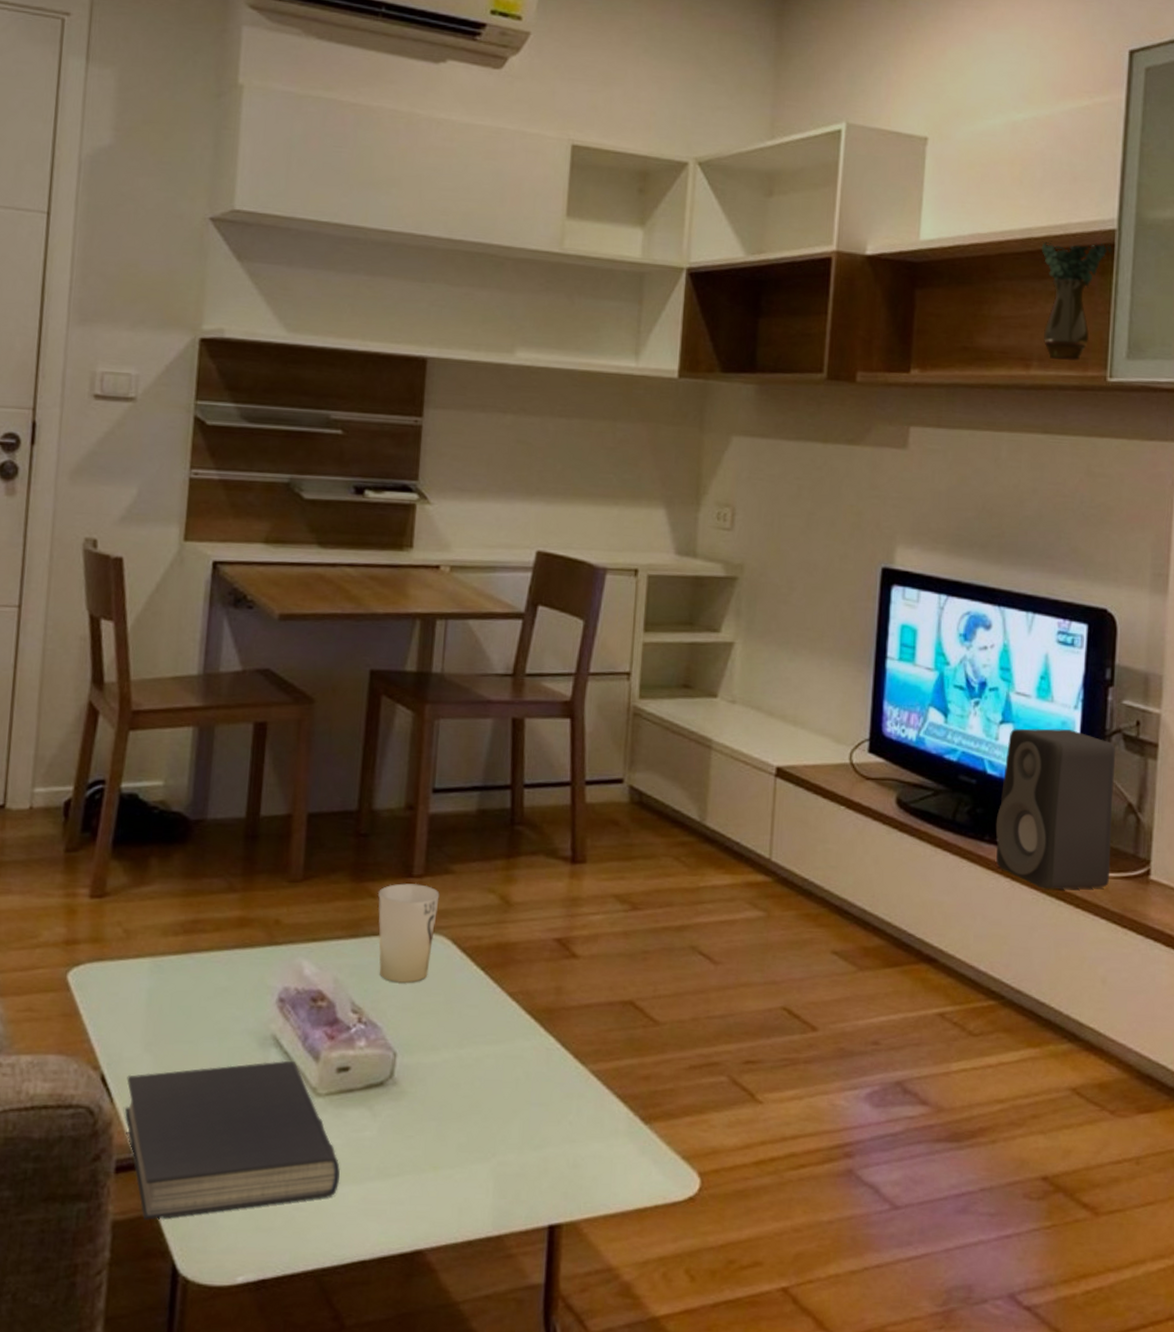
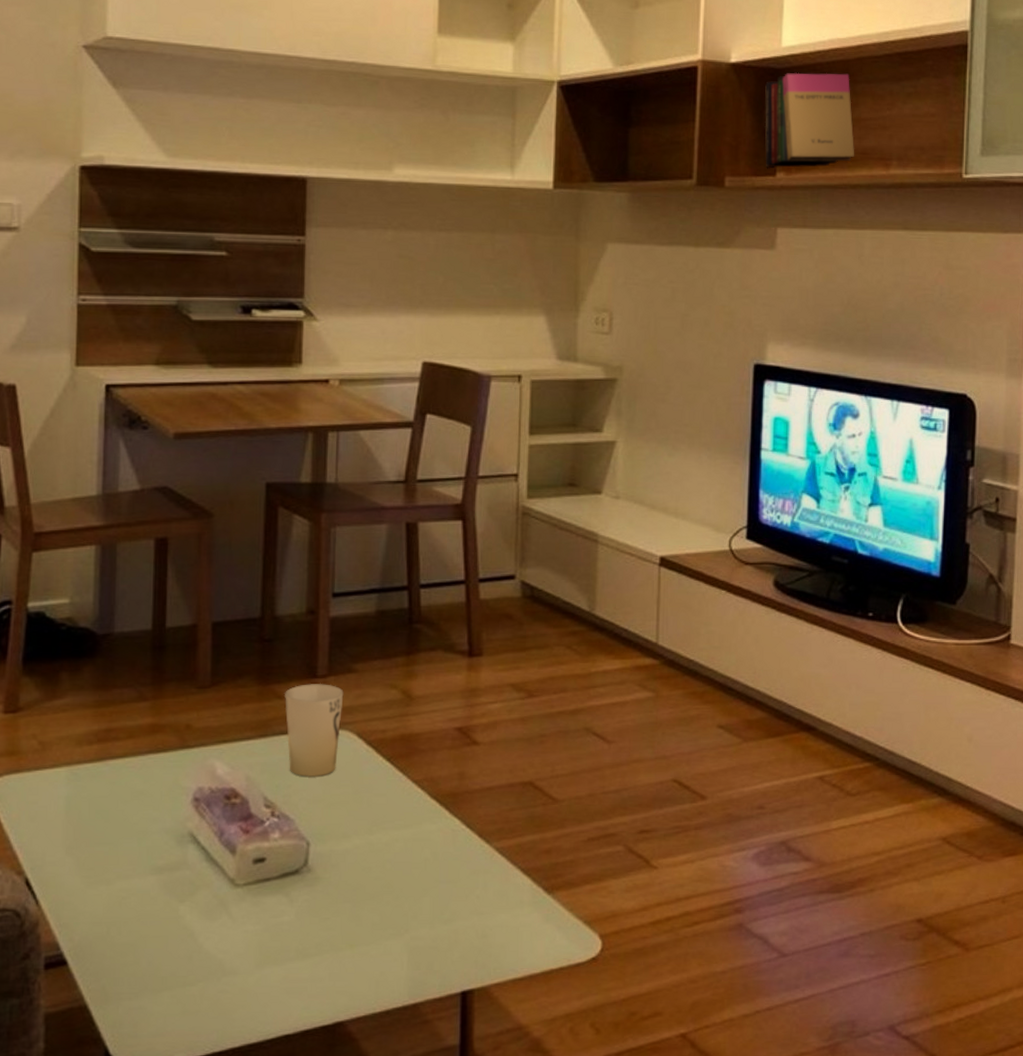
book: present [125,1060,340,1220] -> none [50,855,262,1011]
books: none [899,267,994,365] -> present [764,72,855,168]
speaker: present [995,728,1116,890] -> none [867,508,977,657]
vase: present [1041,240,1112,362] -> none [898,43,965,160]

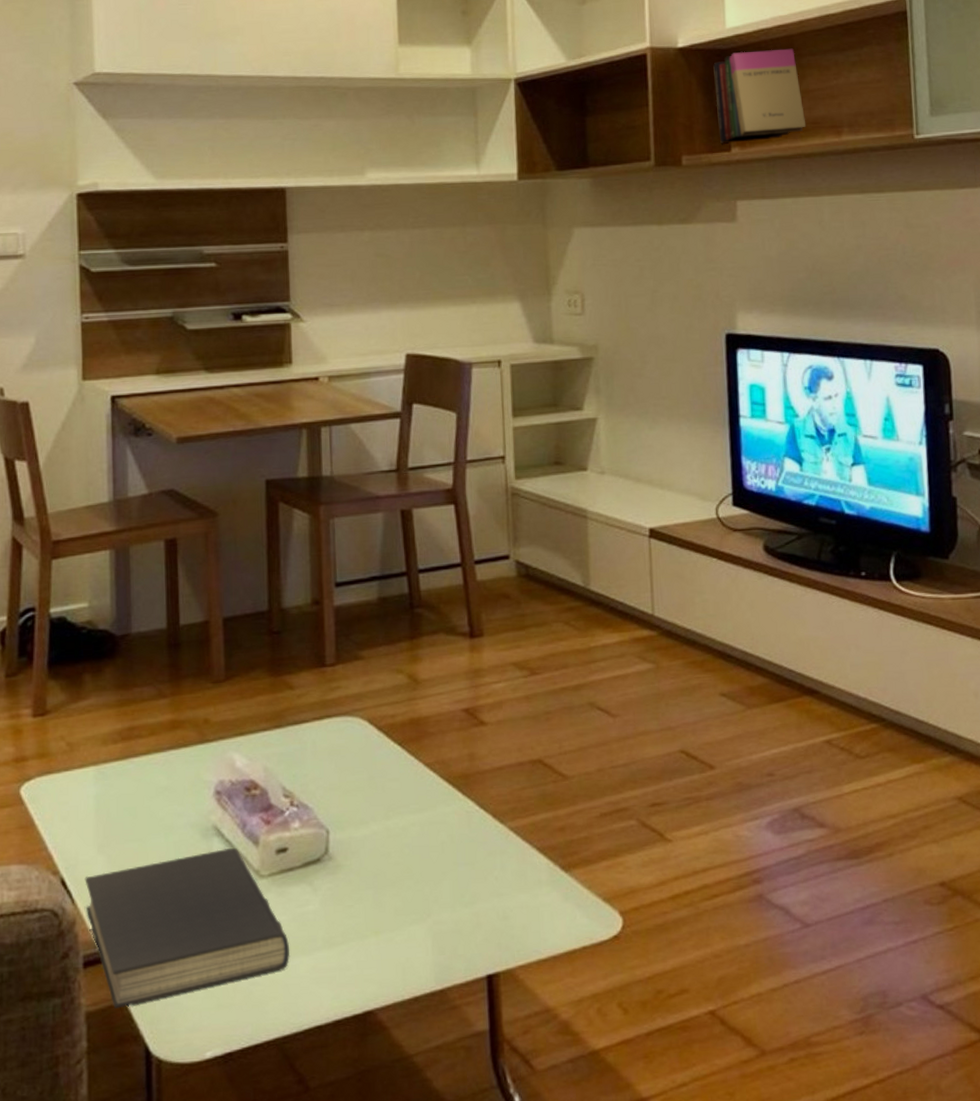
book: none [50,855,262,1011] -> present [85,847,290,1009]
cup: present [285,683,344,778] -> none [296,671,353,766]

